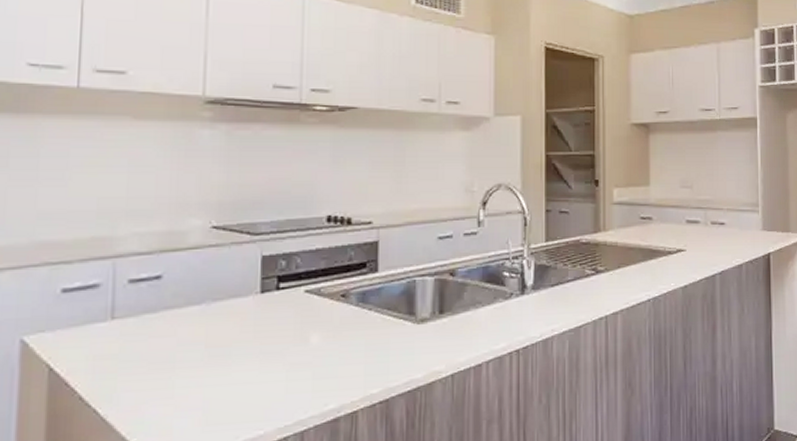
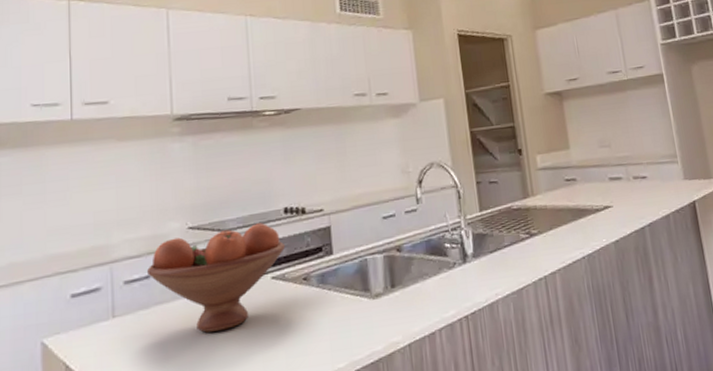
fruit bowl: none [158,230,323,344] -> present [147,223,285,333]

